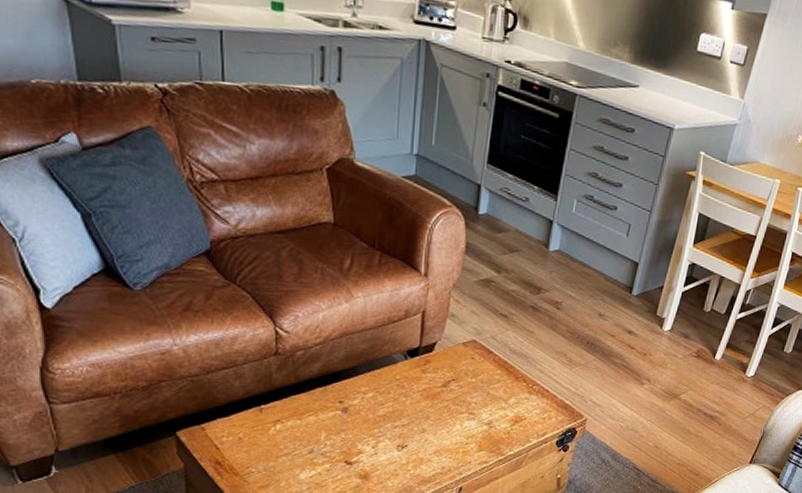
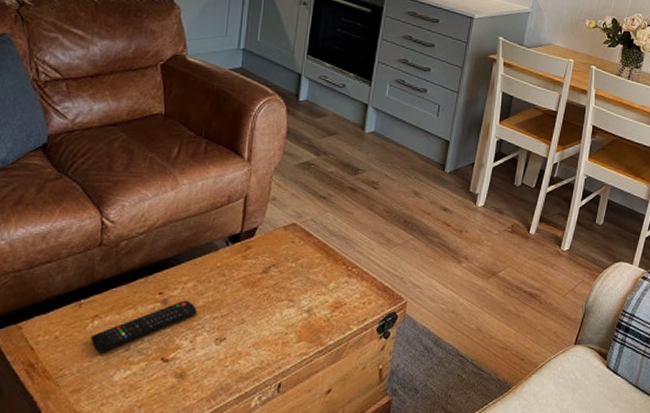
remote control: none [274,409,378,454] -> present [90,300,197,352]

